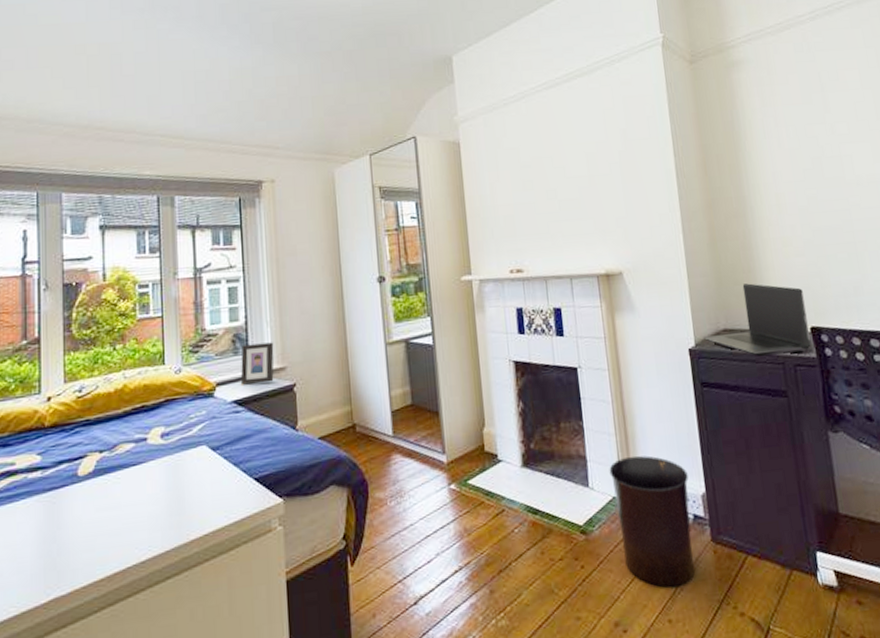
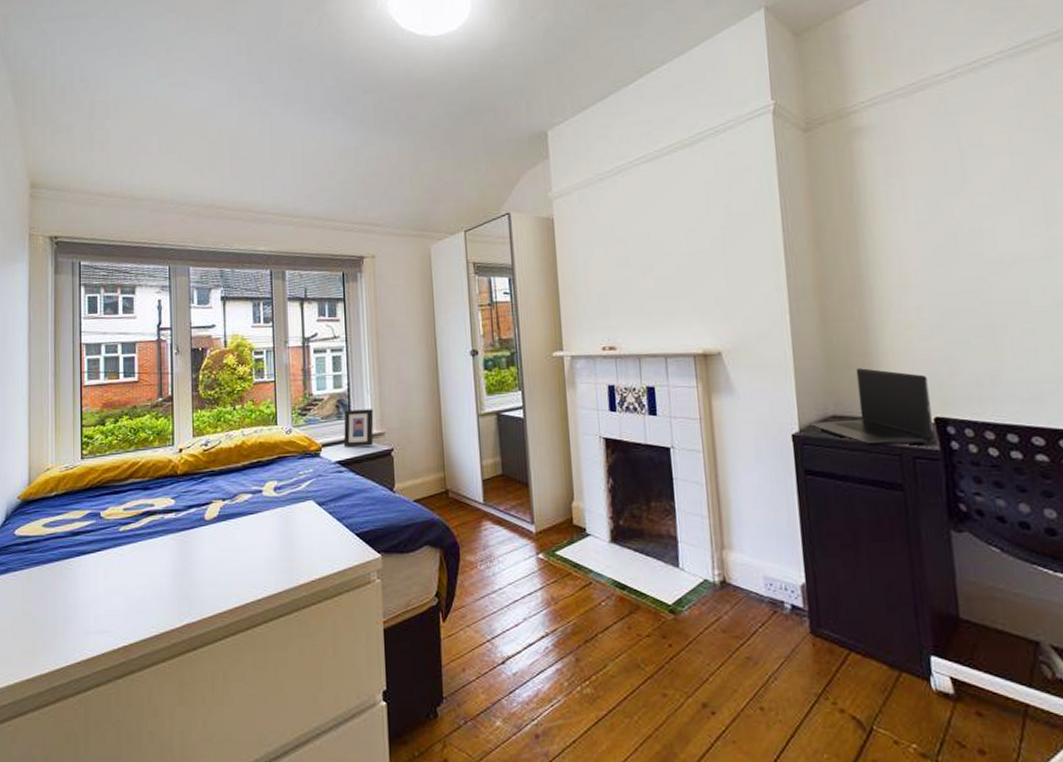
waste bin: present [609,455,695,588] -> none [701,540,790,675]

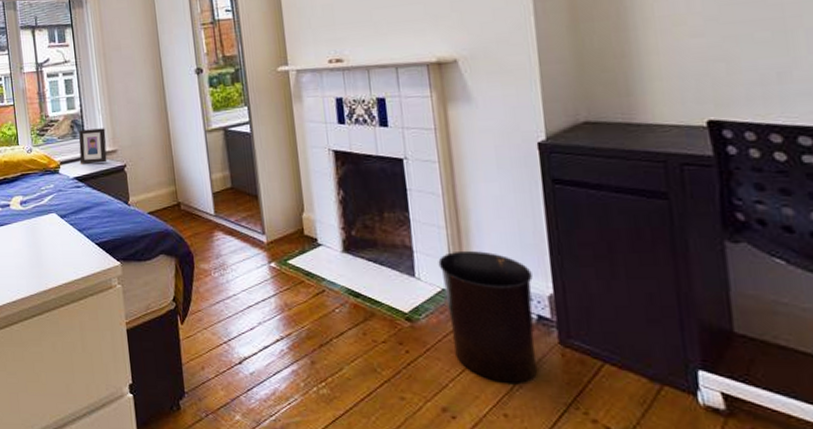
waste bin: none [701,540,790,675] -> present [438,250,537,383]
laptop computer: present [808,368,934,447] -> none [556,70,707,154]

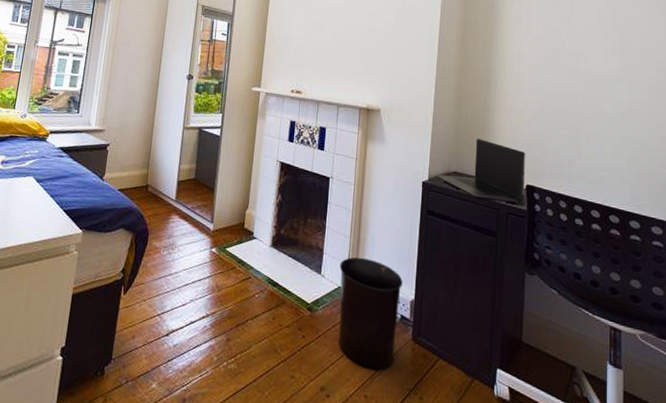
picture frame: present [78,128,107,164] -> none [68,106,99,139]
laptop computer: none [556,70,707,154] -> present [435,139,525,204]

